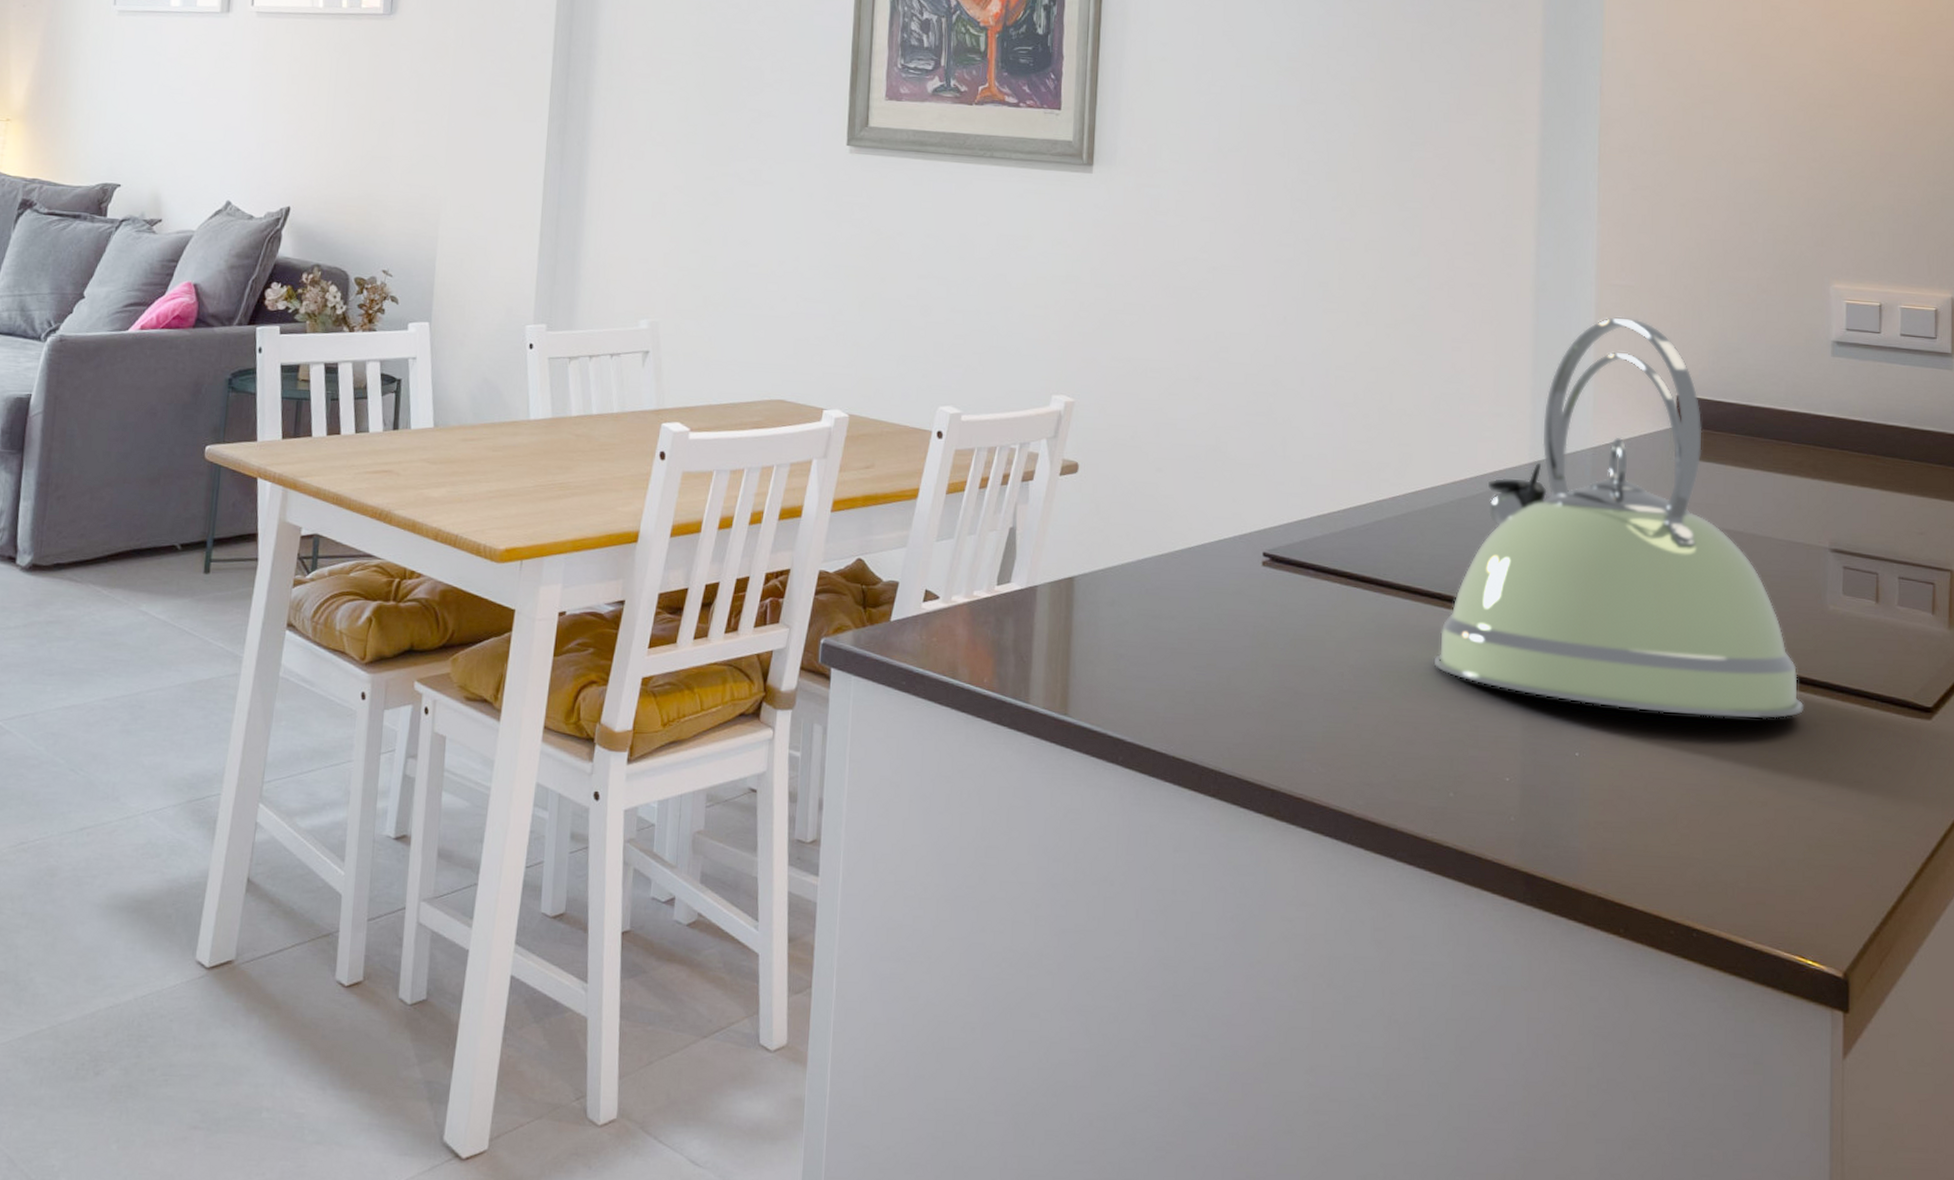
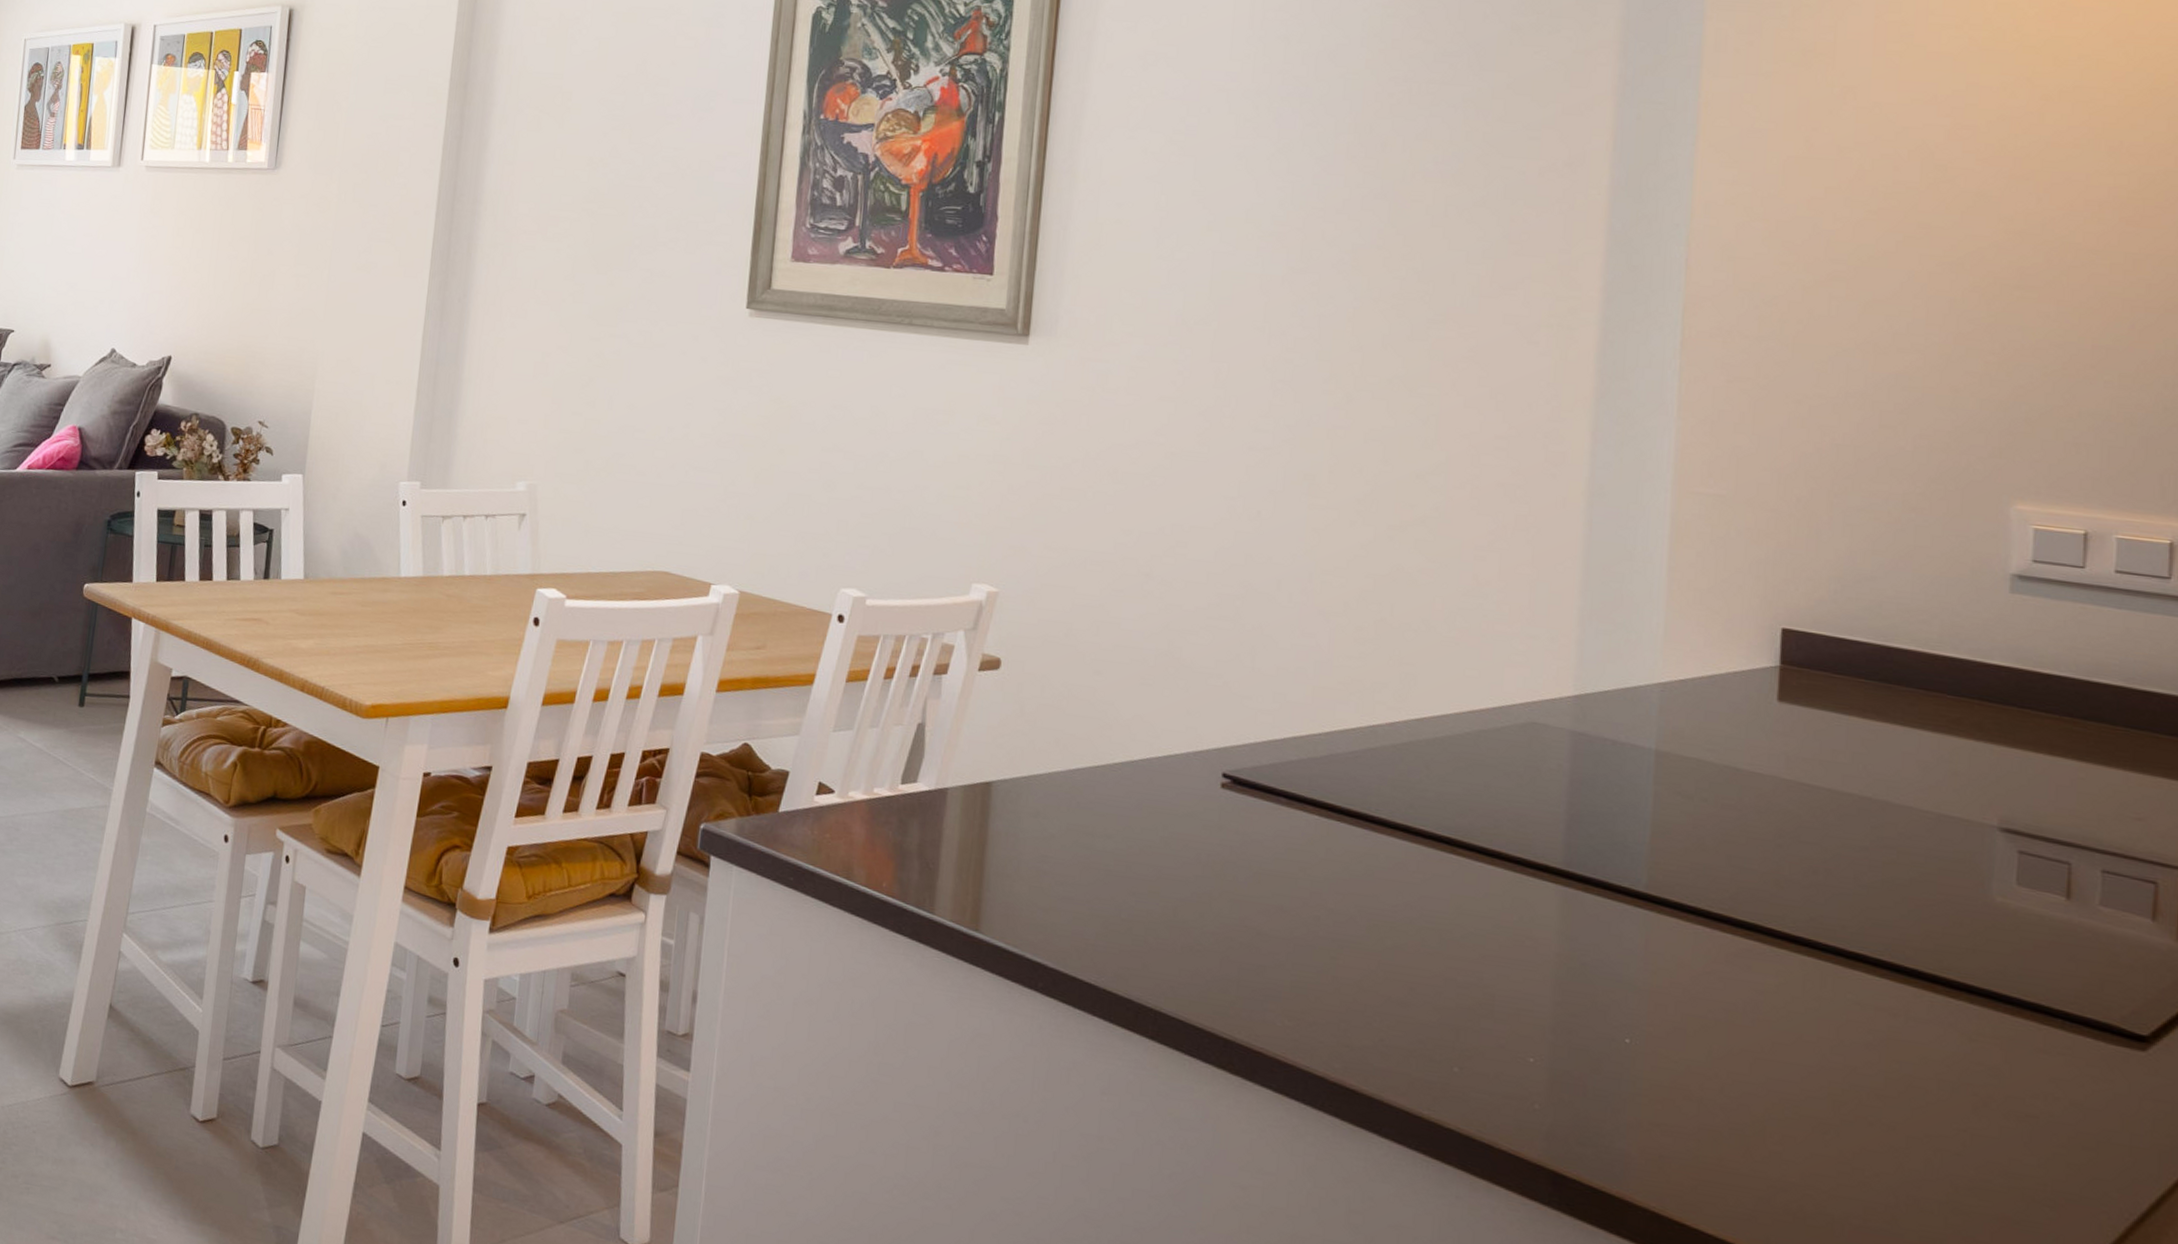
kettle: present [1433,317,1803,719] -> none [1437,531,1953,1028]

